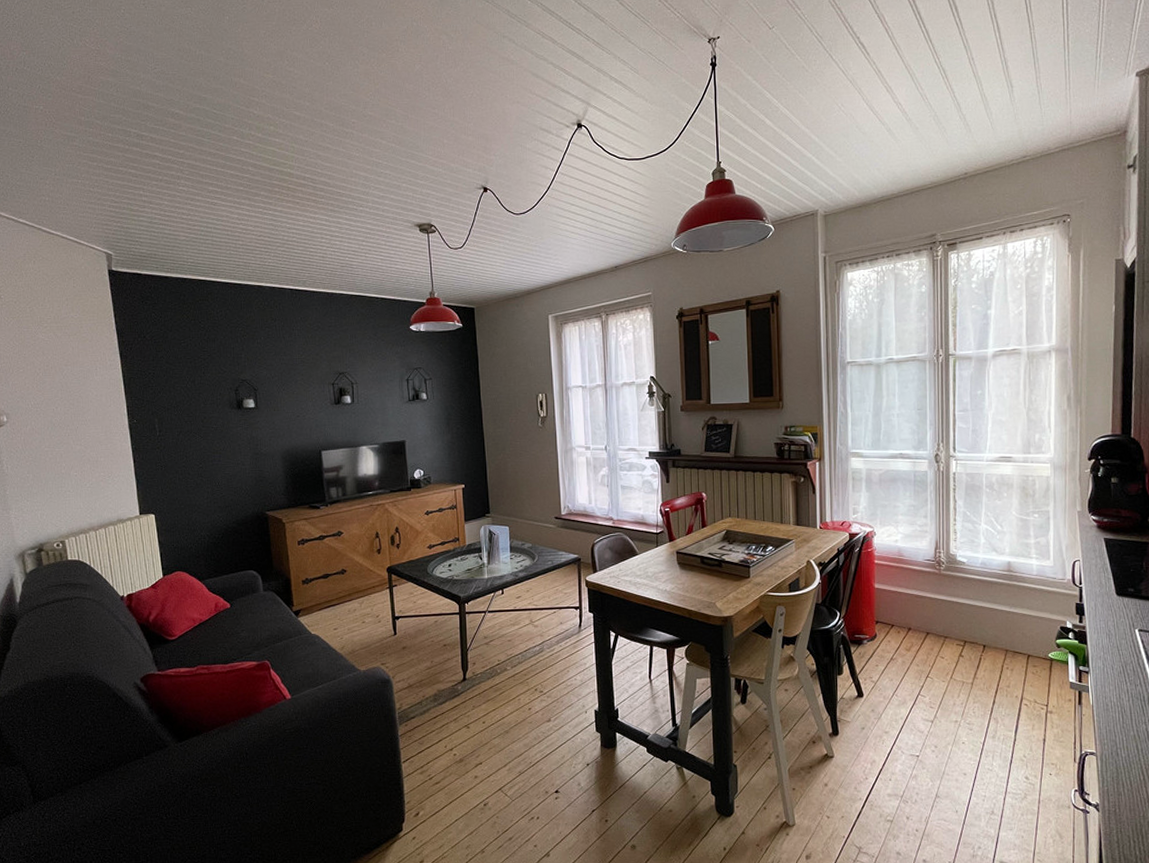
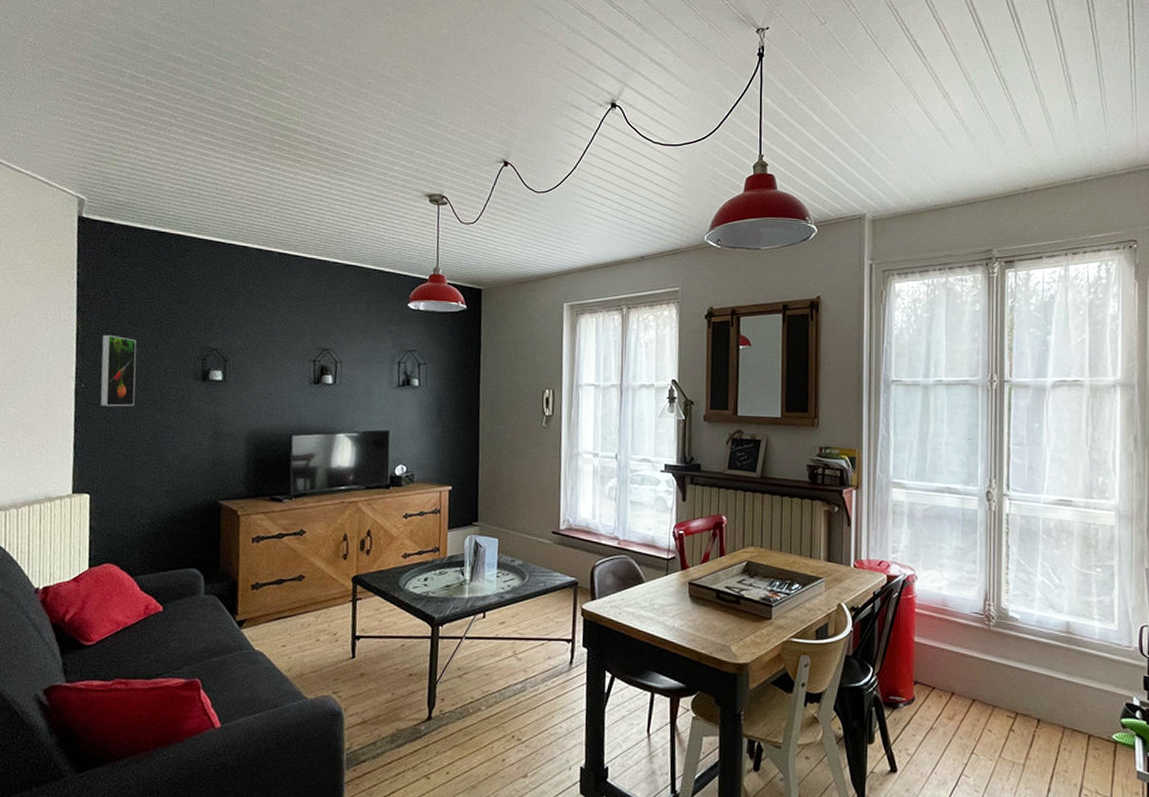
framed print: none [145,374,182,438] -> present [100,334,137,407]

